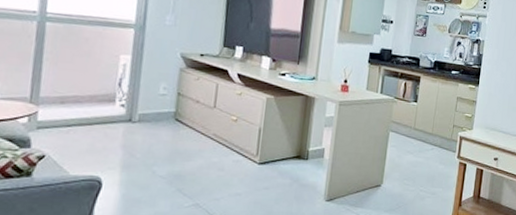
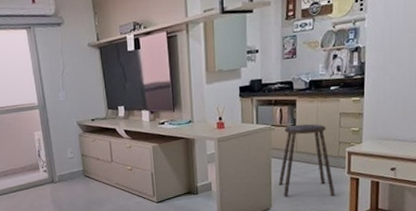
stool: none [393,101,445,179] -> present [278,123,335,196]

